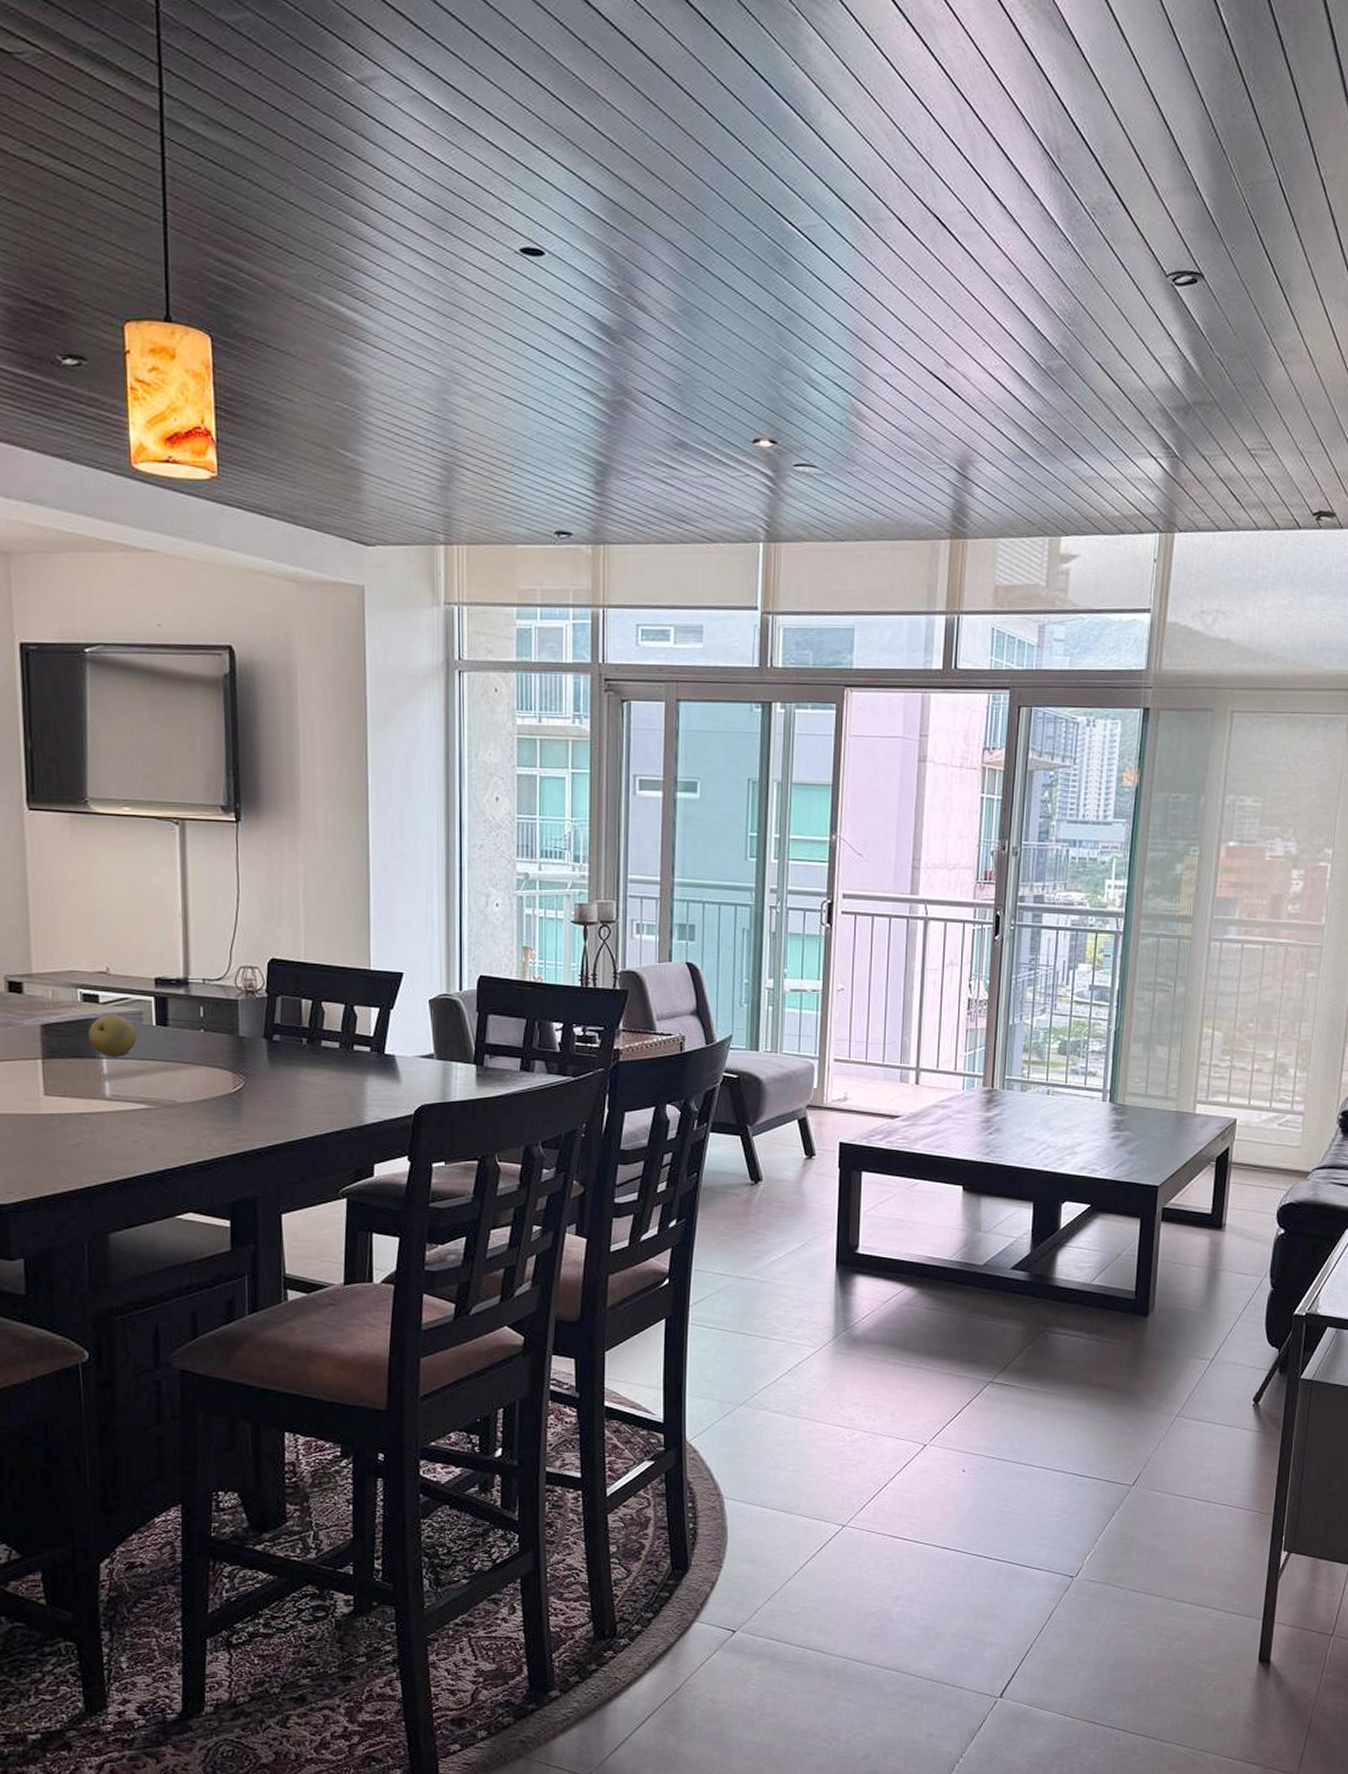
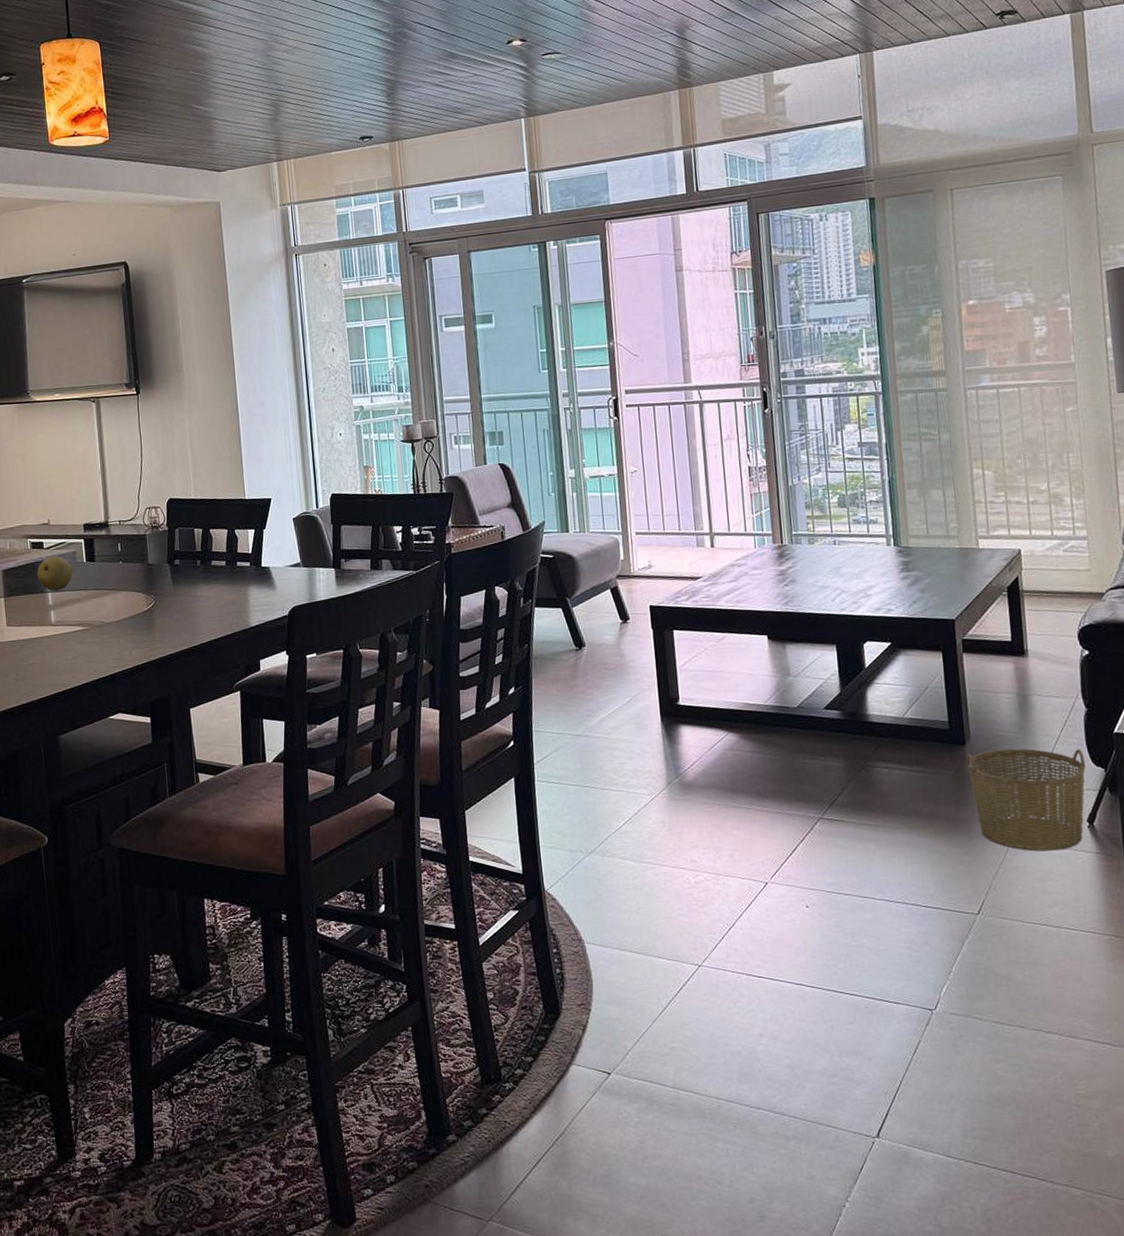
basket: none [1145,1323,1262,1427] -> present [965,748,1086,852]

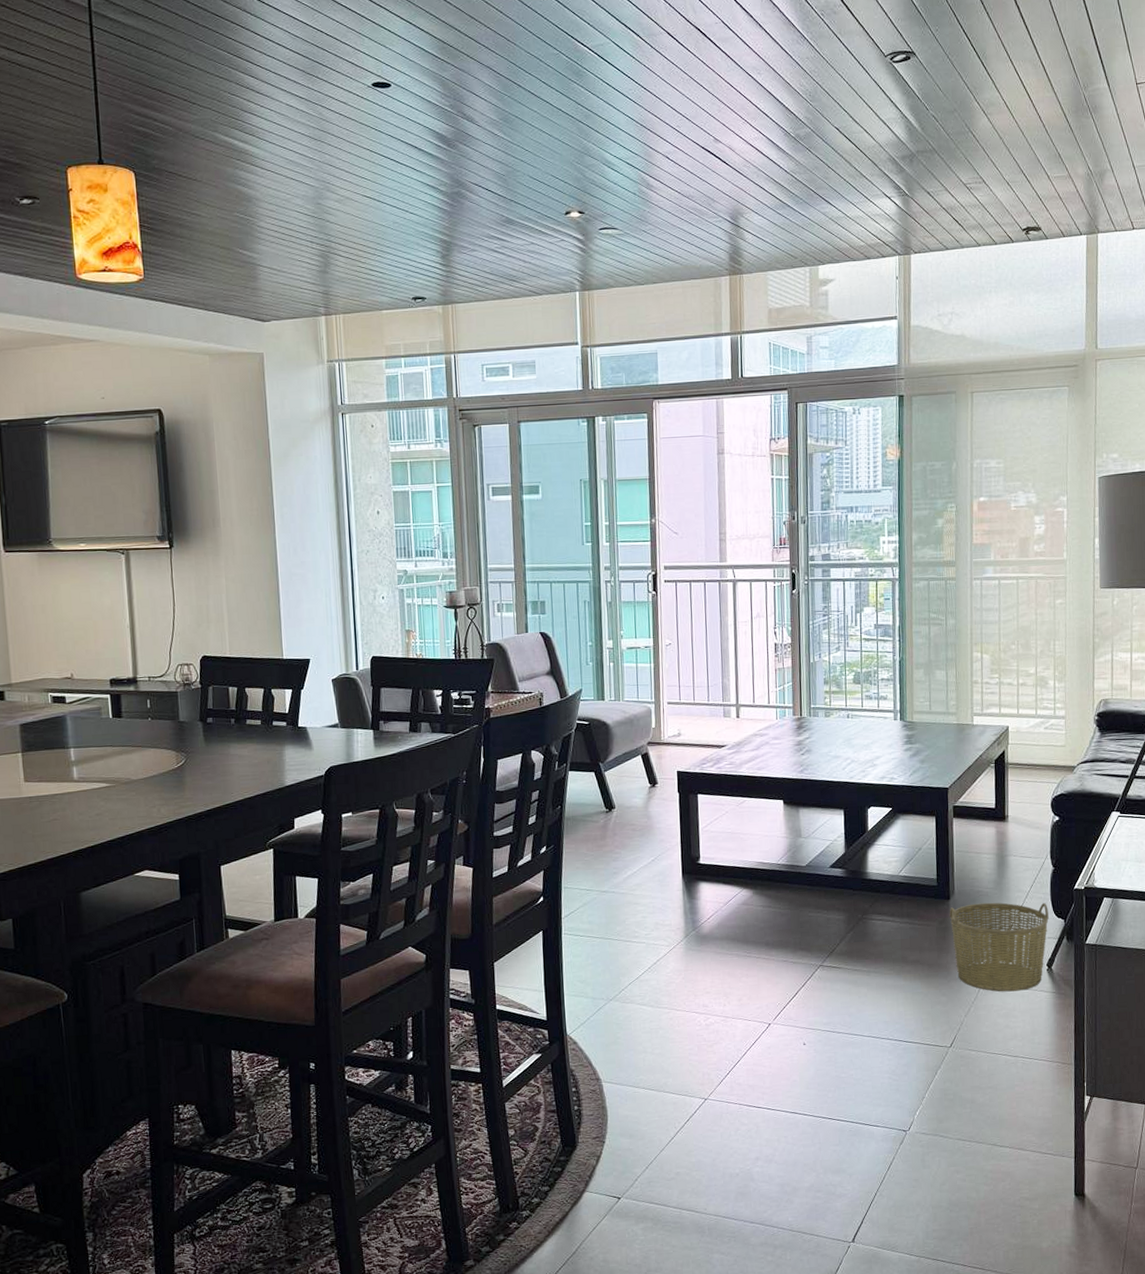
fruit: present [37,556,73,591] -> none [58,711,98,746]

